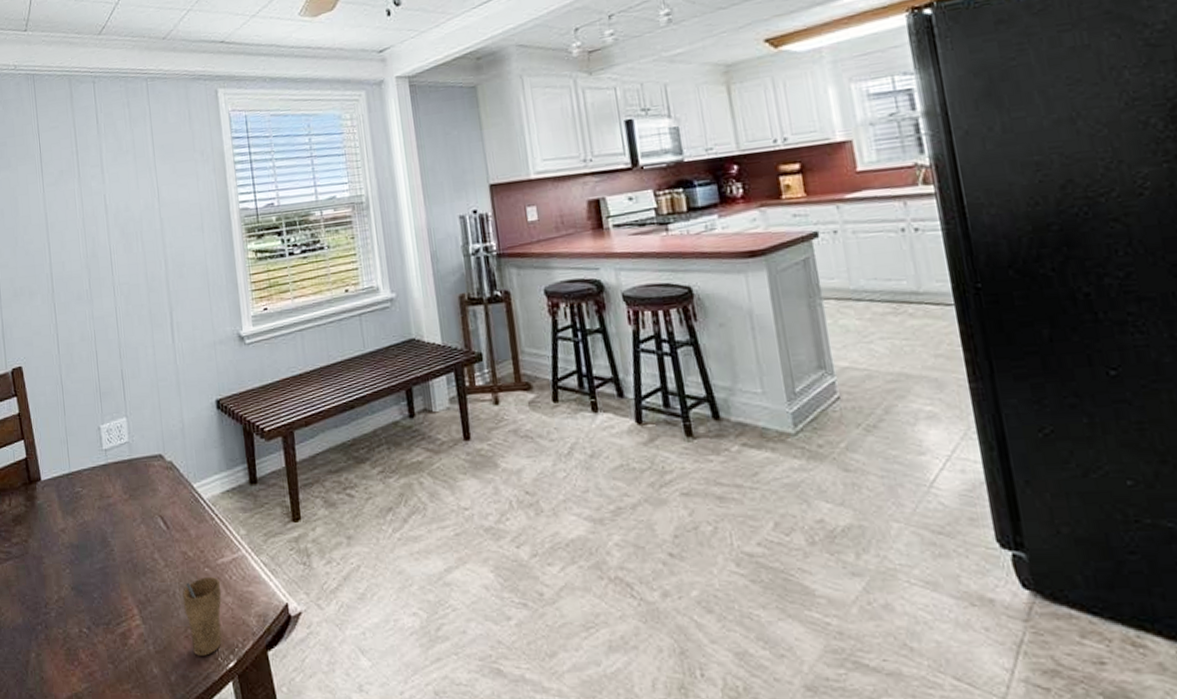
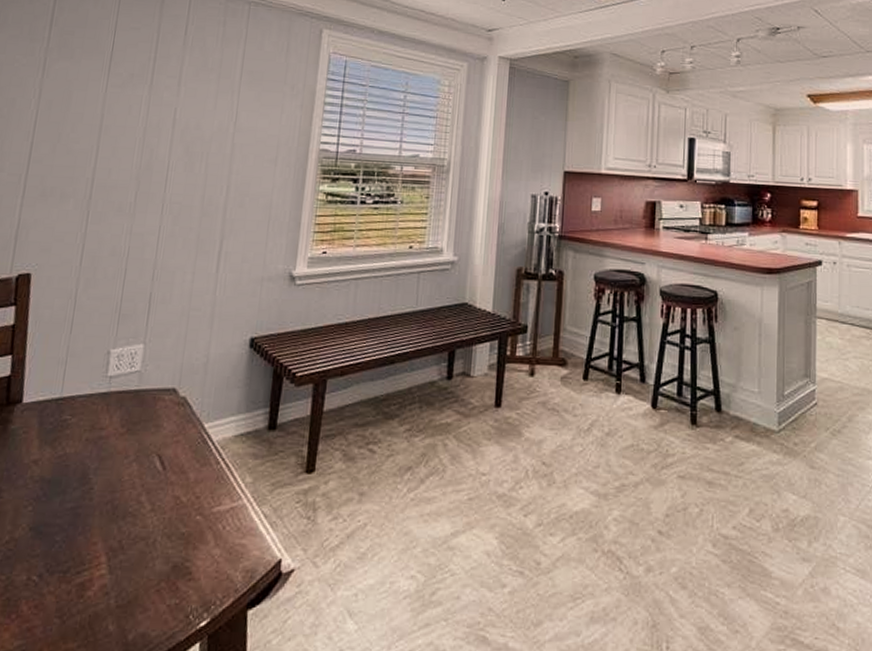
cup: present [182,577,222,656] -> none [162,526,212,613]

